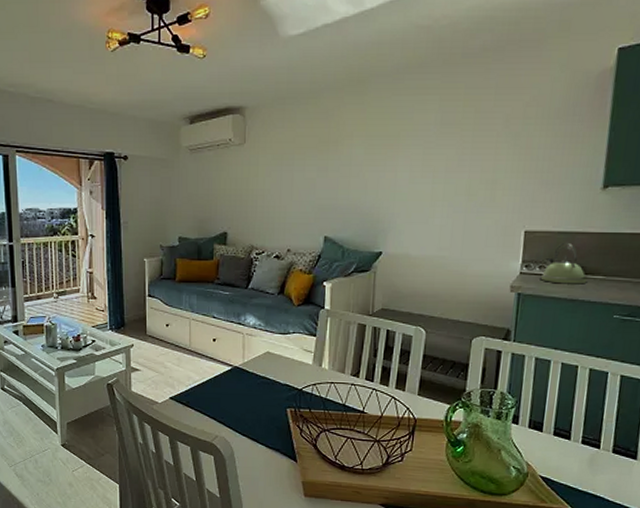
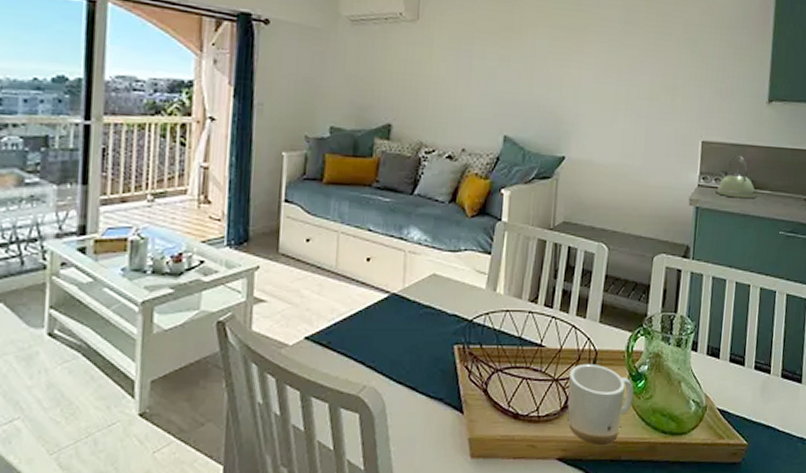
mug: none [388,429,453,497] -> present [567,363,634,445]

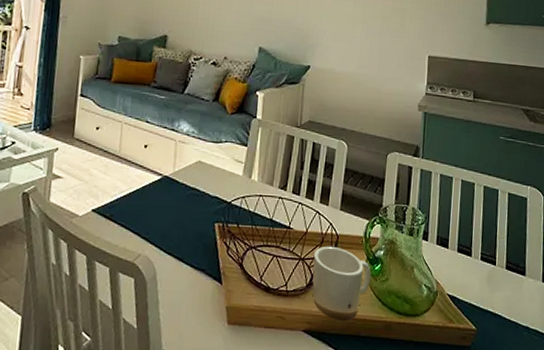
kettle: present [716,156,757,199] -> none [442,69,478,107]

